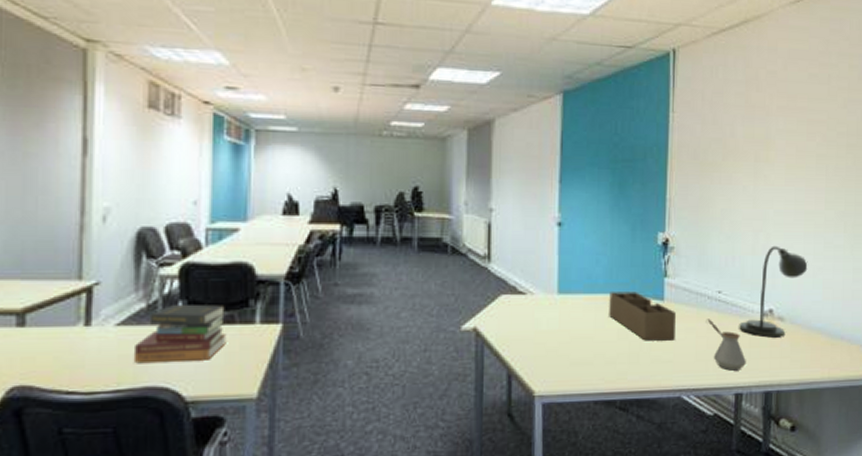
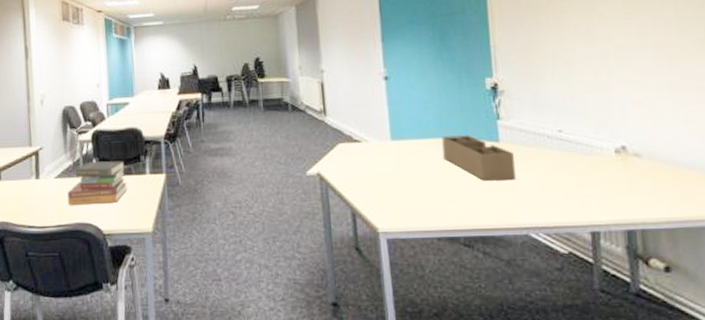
coffee pot: present [706,319,746,371] -> none [548,158,600,209]
desk lamp: present [739,245,808,338] -> none [587,81,664,175]

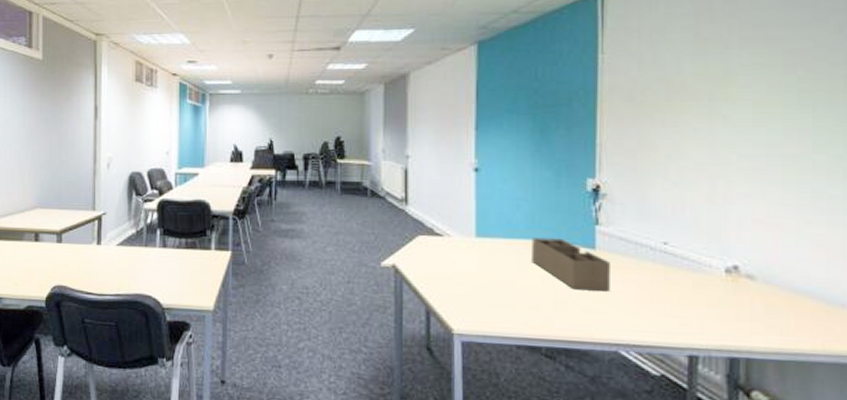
books: present [67,160,128,205] -> none [128,231,191,277]

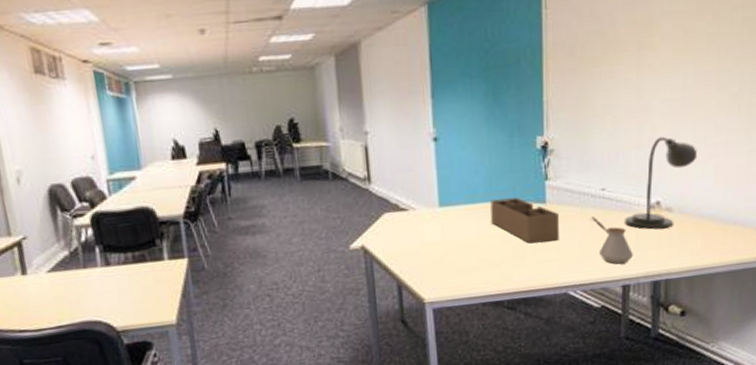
coffee pot: none [648,271,702,330] -> present [590,216,633,265]
desk lamp: none [692,194,788,298] -> present [625,136,698,229]

